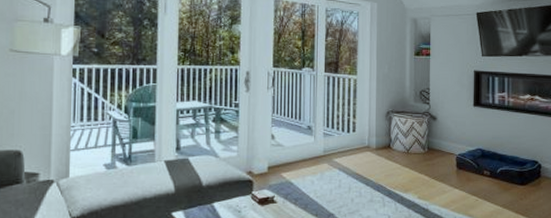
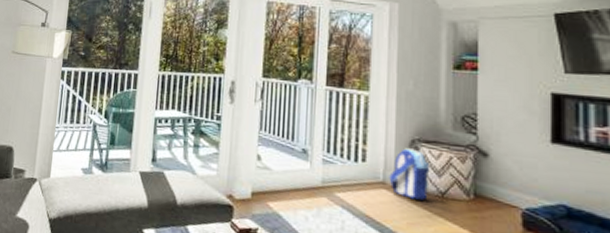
backpack: none [372,118,400,157] -> present [389,148,430,200]

